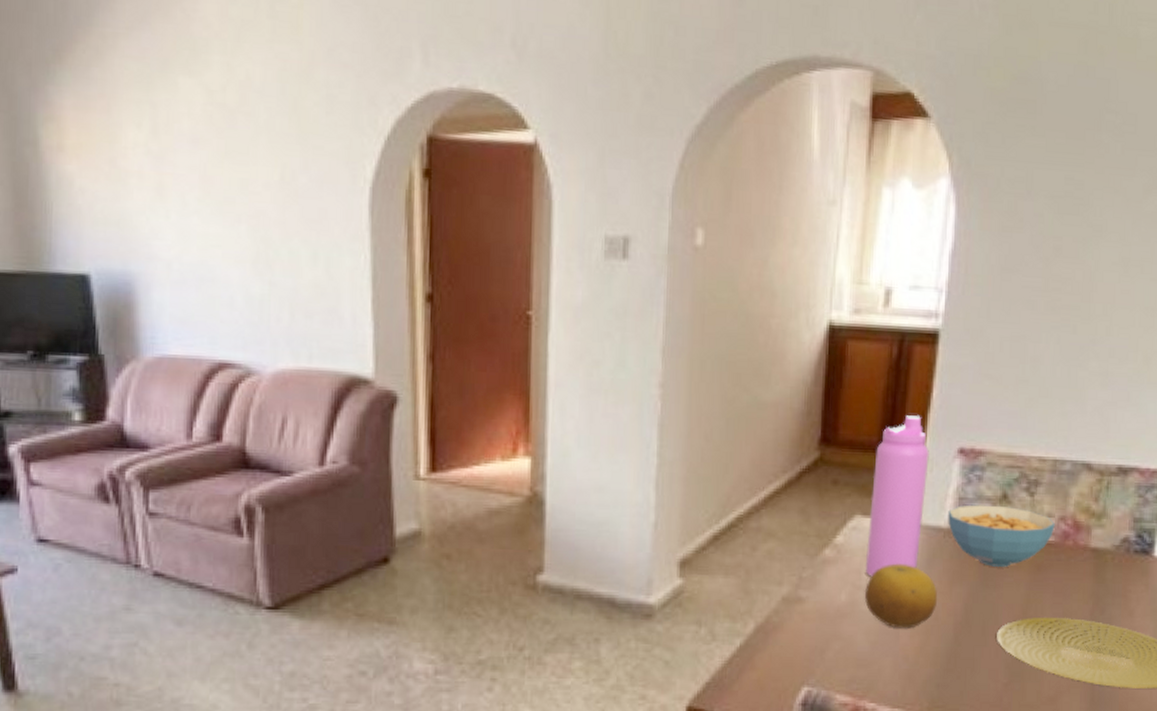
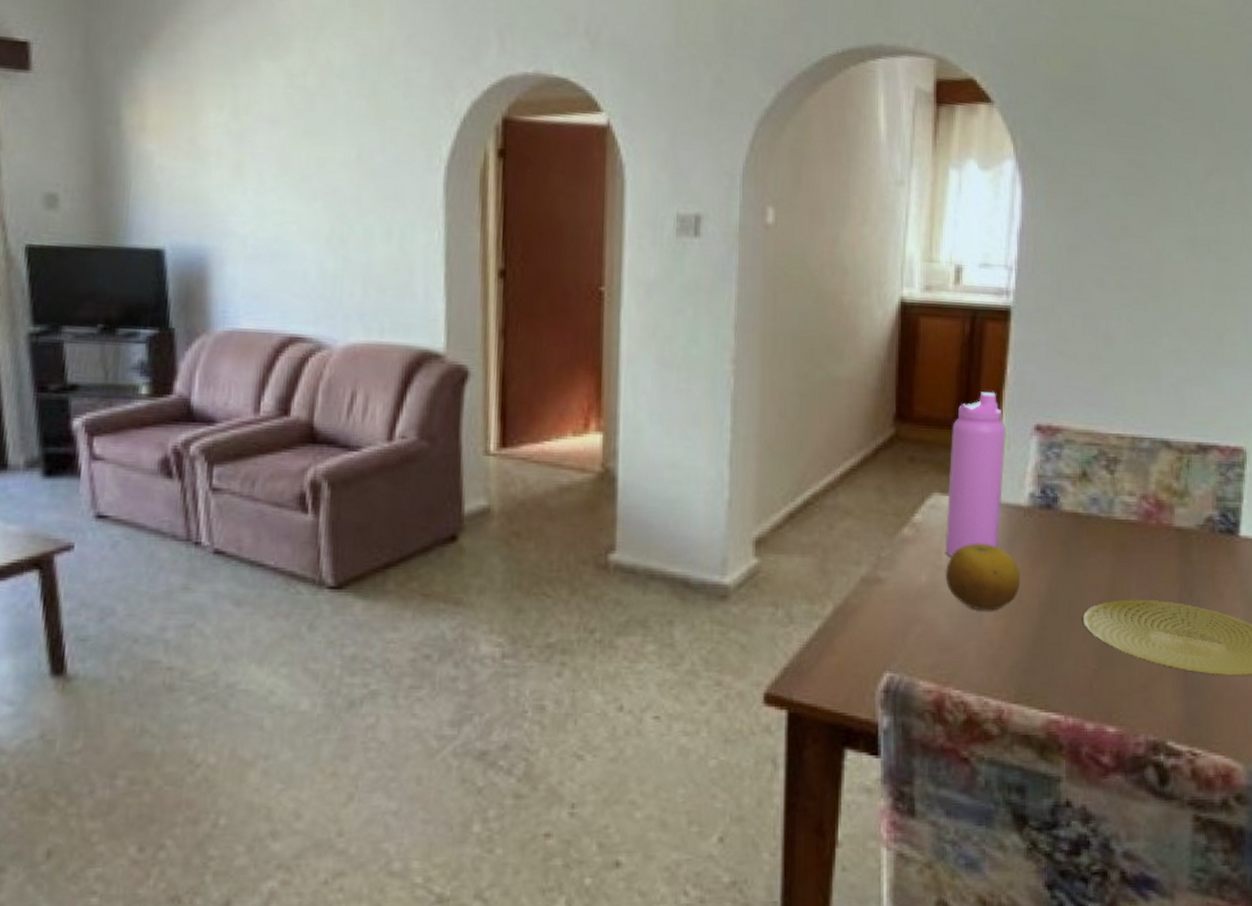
cereal bowl: present [948,504,1055,567] -> none [1027,482,1137,547]

